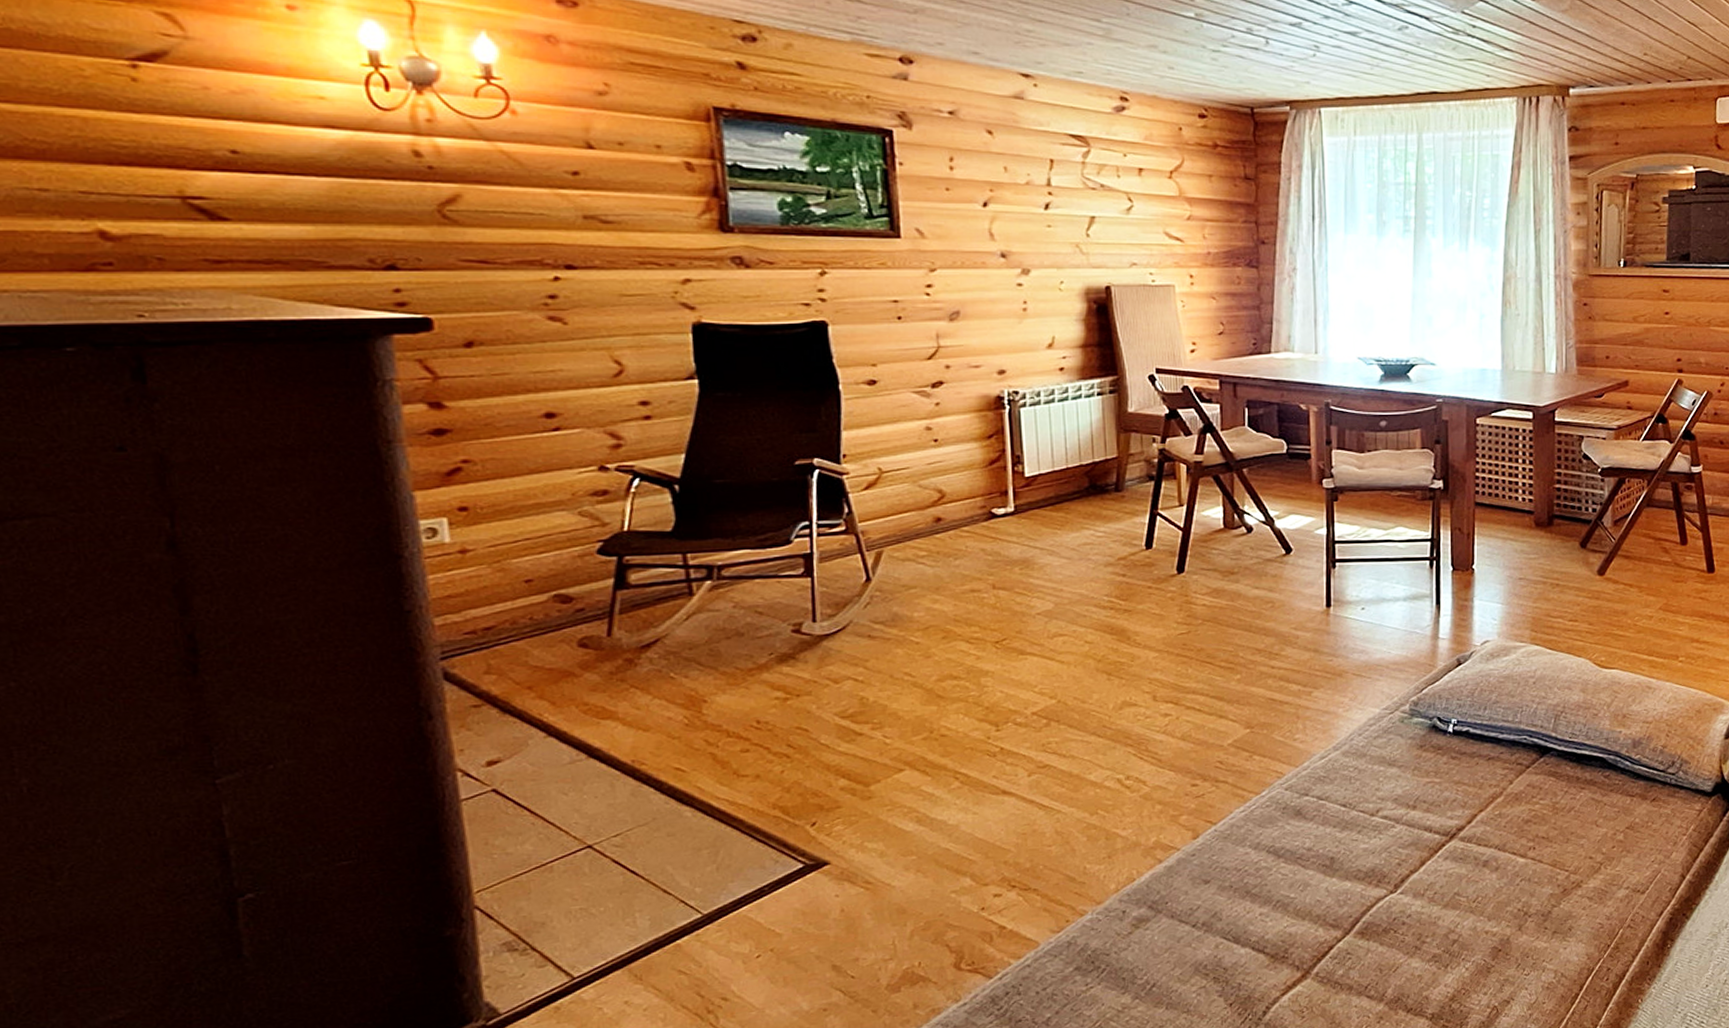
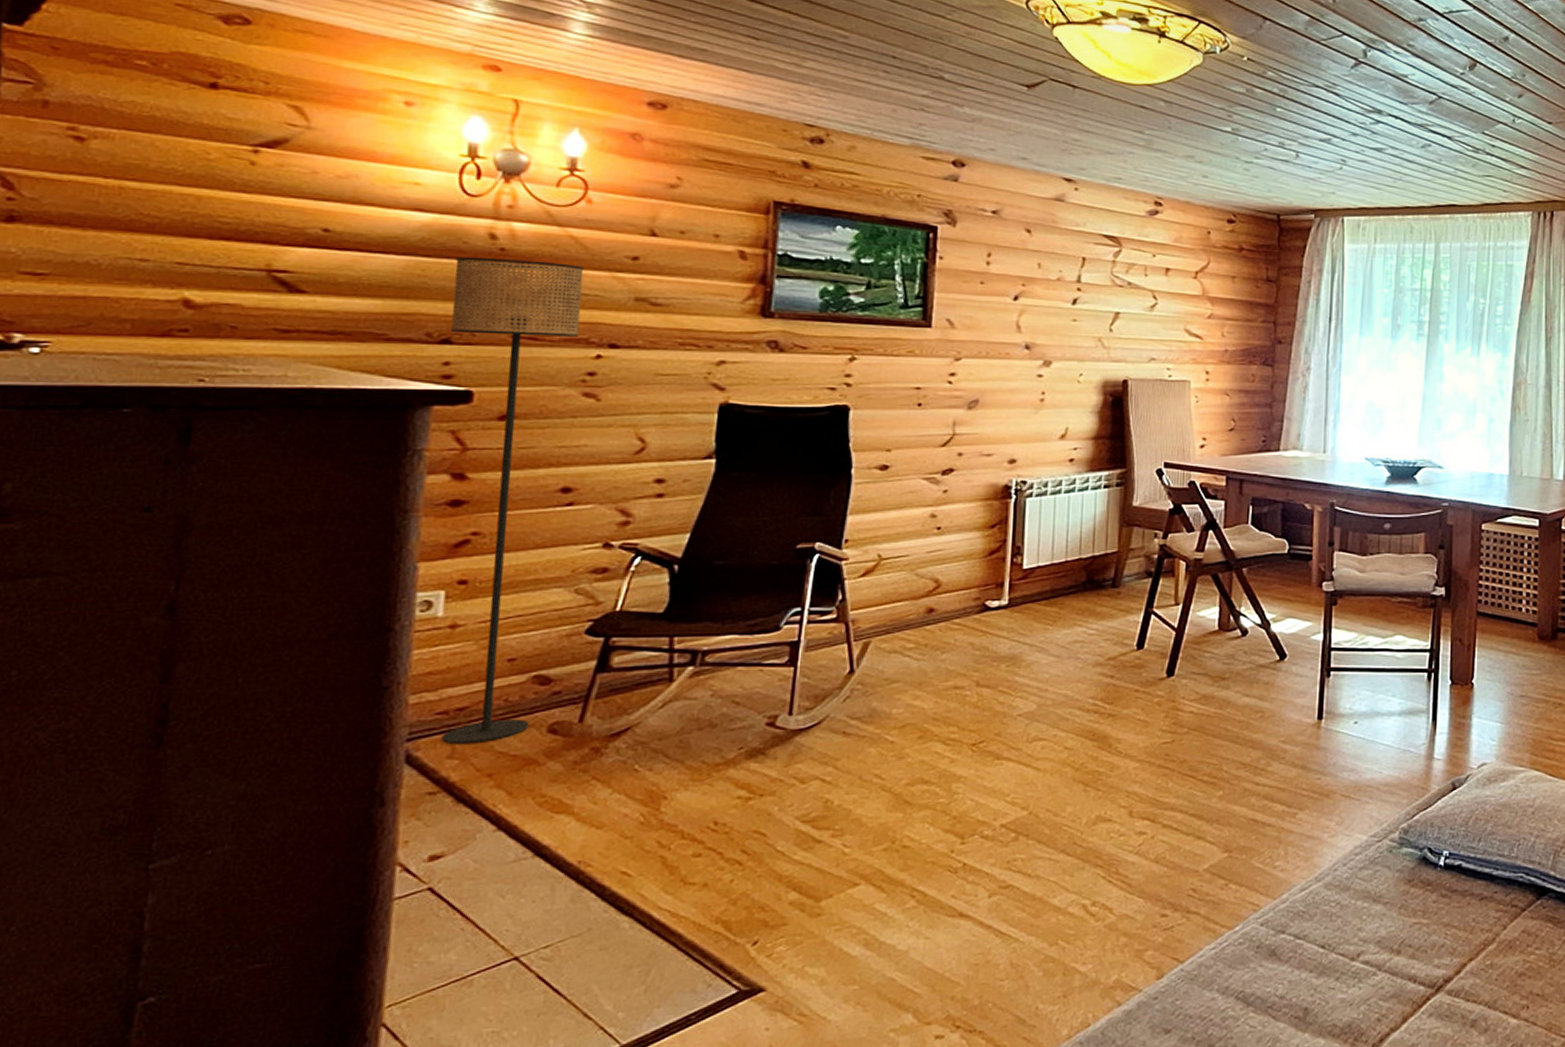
floor lamp: none [383,176,559,661] -> present [441,256,584,745]

